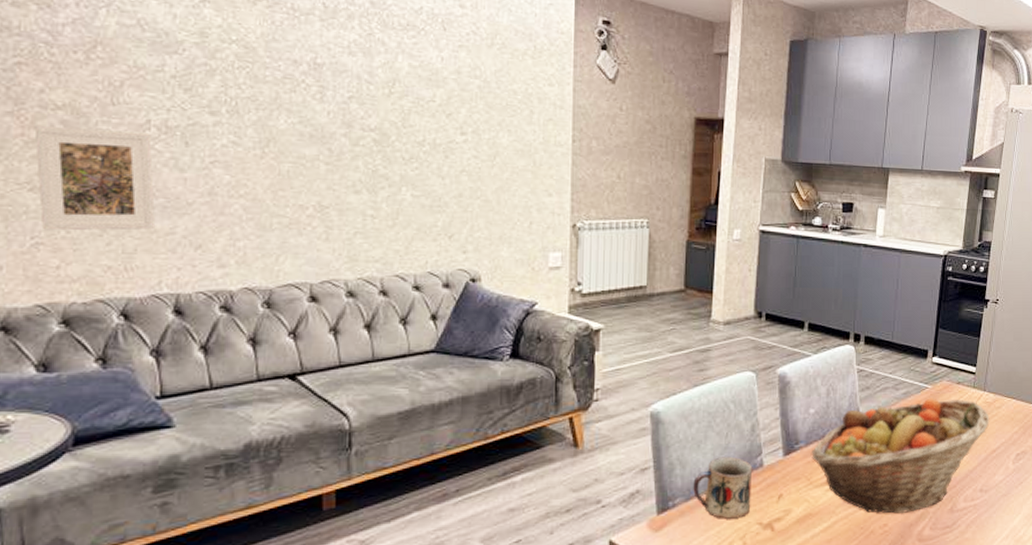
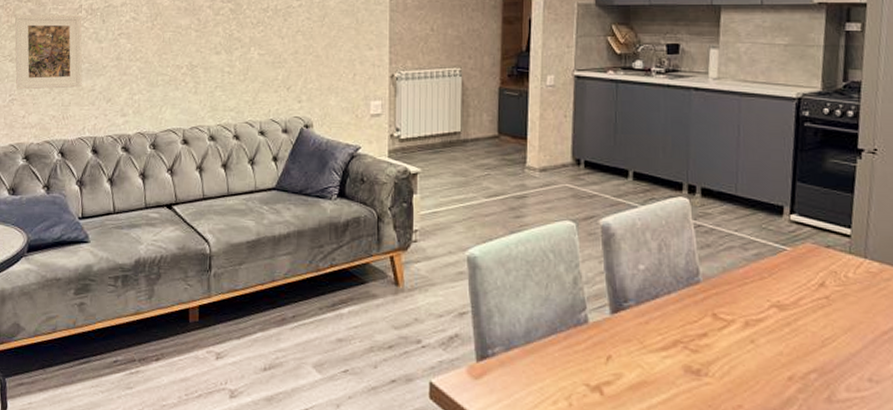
mug: present [693,456,753,519] -> none [513,308,577,376]
fruit basket: present [812,398,990,514] -> none [643,262,876,396]

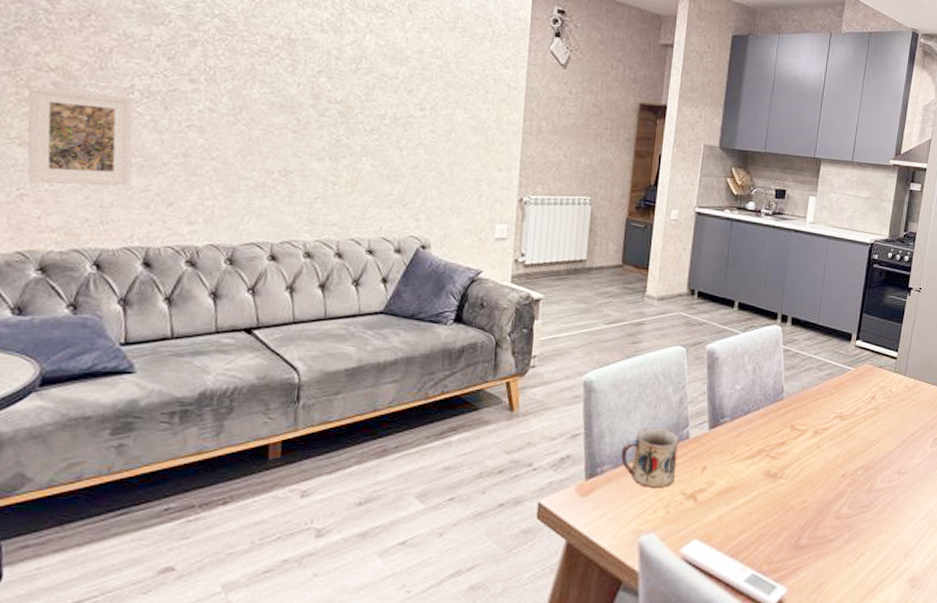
mug: none [513,308,577,376] -> present [621,427,679,488]

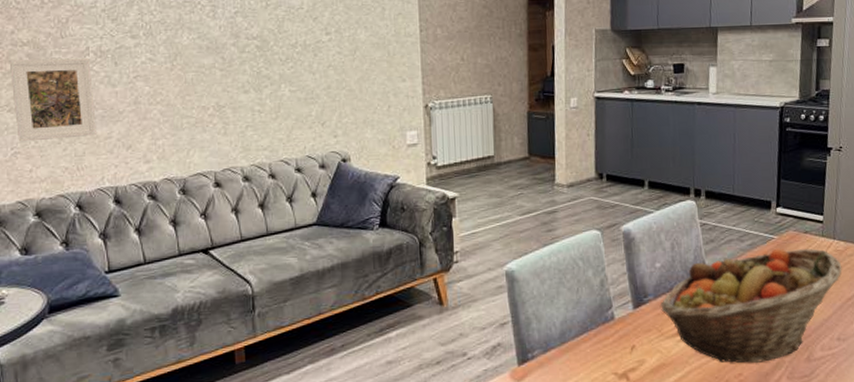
mug: present [621,427,679,488] -> none [549,310,606,370]
fruit basket: none [736,380,909,491] -> present [660,248,842,363]

